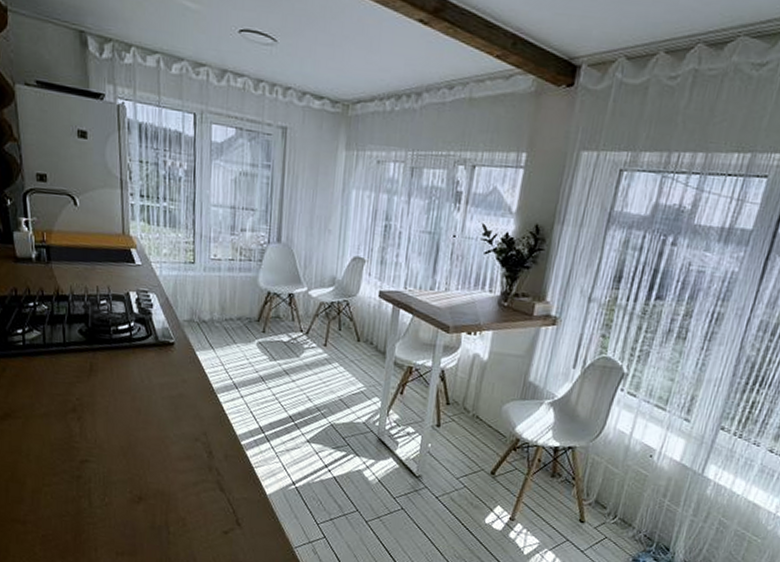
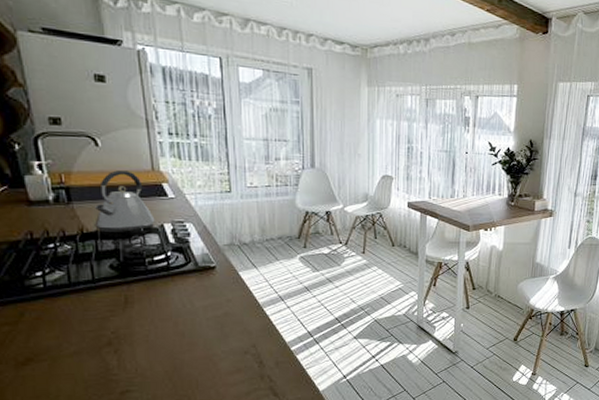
kettle: none [69,232,122,304] -> present [94,170,155,239]

